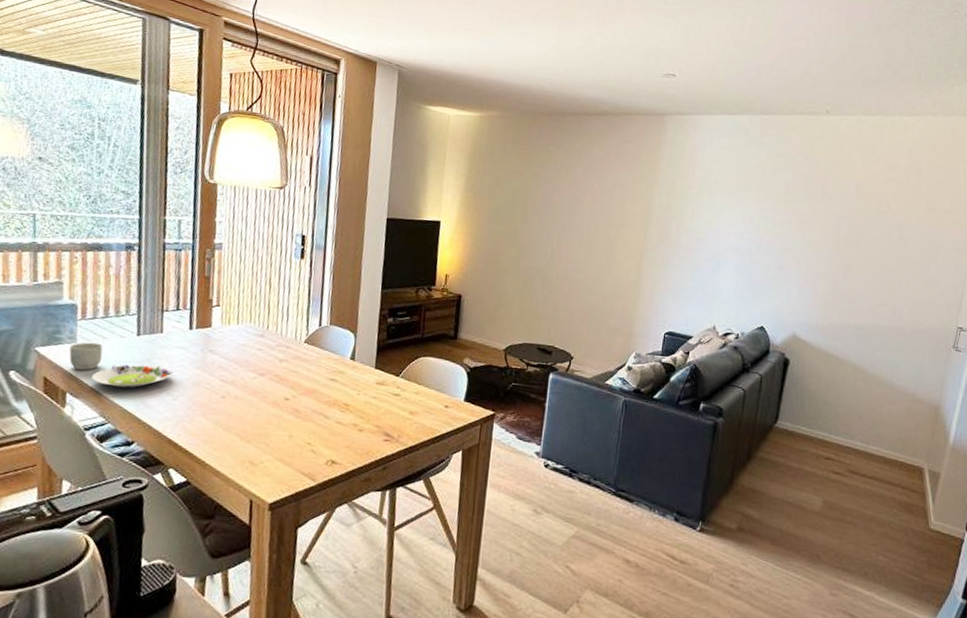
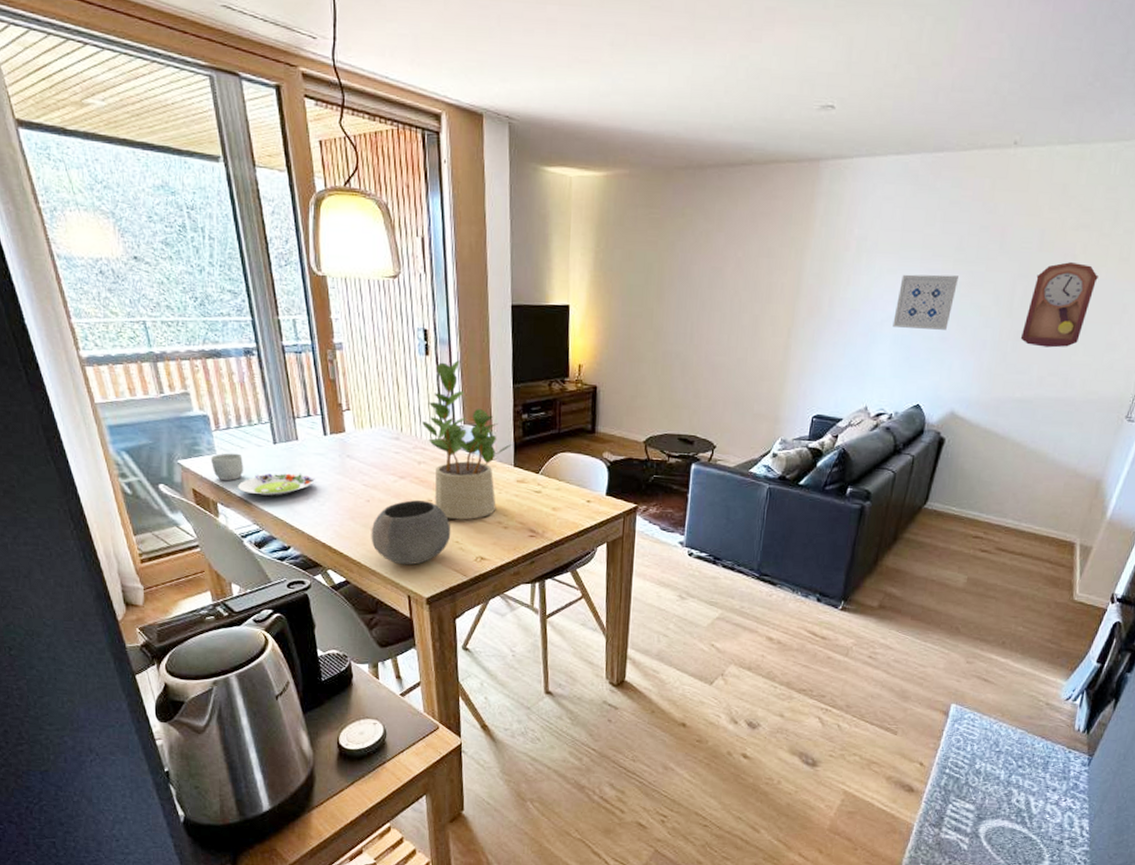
bowl: none [220,398,305,467] -> present [371,500,451,565]
potted plant: none [289,264,376,421] -> present [422,360,513,520]
wall art: none [734,211,789,261] -> present [892,274,958,330]
pendulum clock: none [849,208,910,281] -> present [1020,262,1098,348]

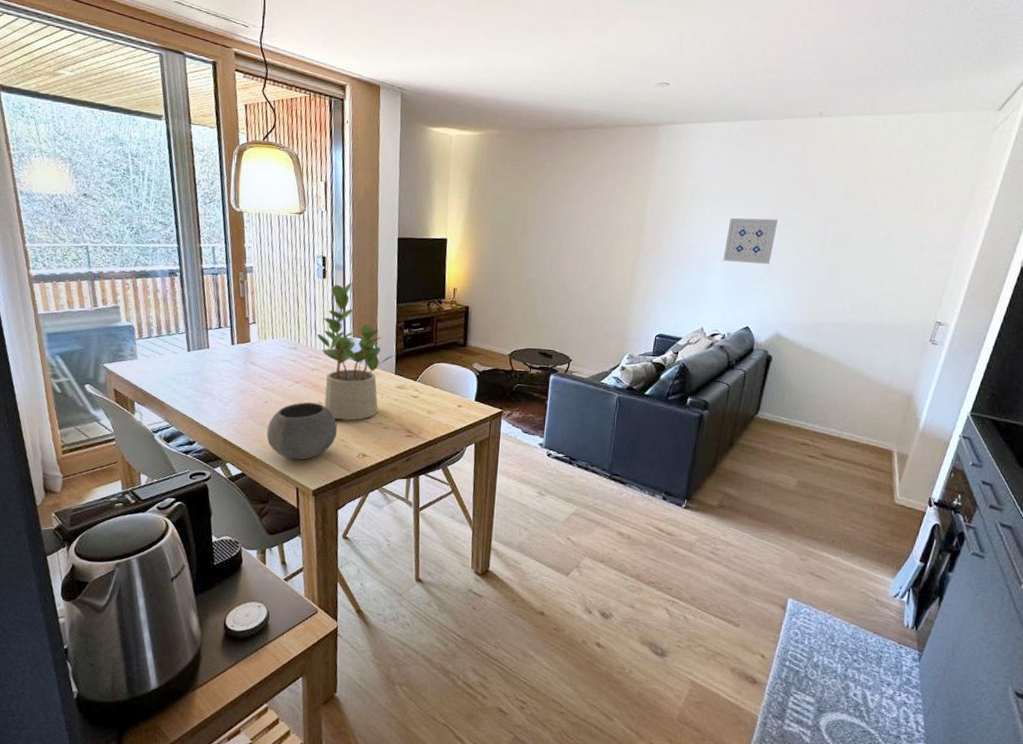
mug: present [210,453,244,481] -> none [132,358,161,382]
salad plate: present [238,473,315,496] -> none [154,376,221,397]
pendulum clock: present [1020,262,1098,348] -> none [833,210,897,281]

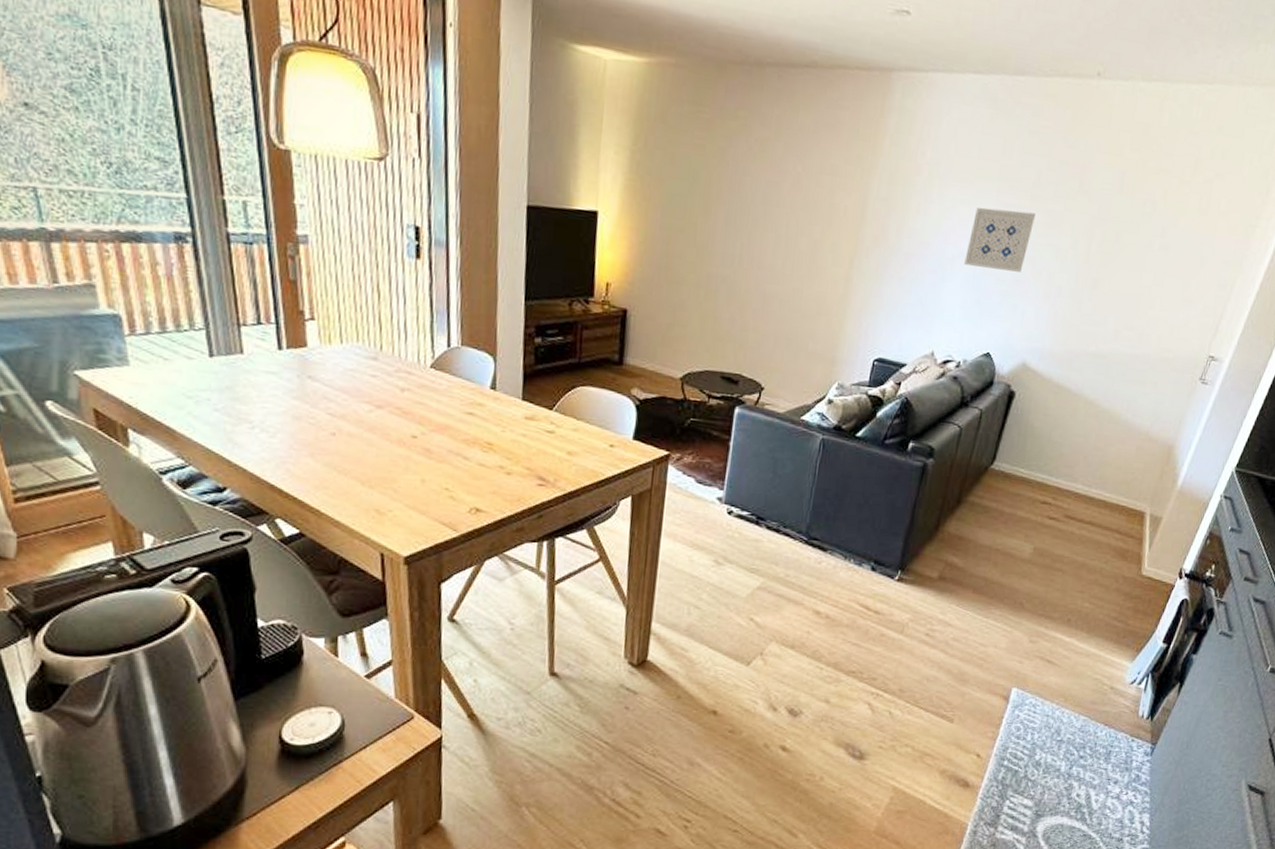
bowl: present [266,402,338,460] -> none [335,435,440,516]
potted plant: present [317,283,395,421] -> none [408,267,522,463]

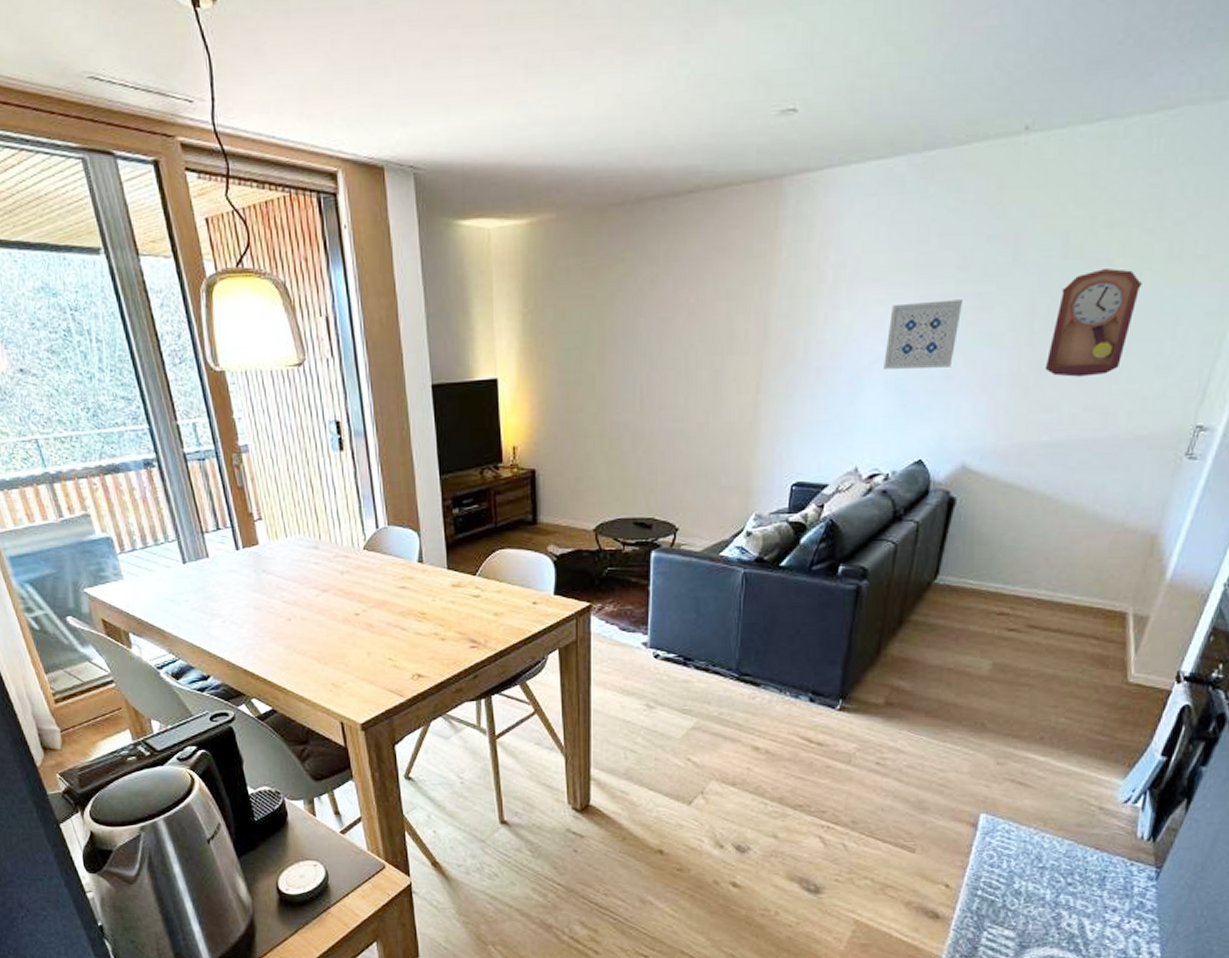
pendulum clock: none [1096,208,1177,300] -> present [1044,269,1142,377]

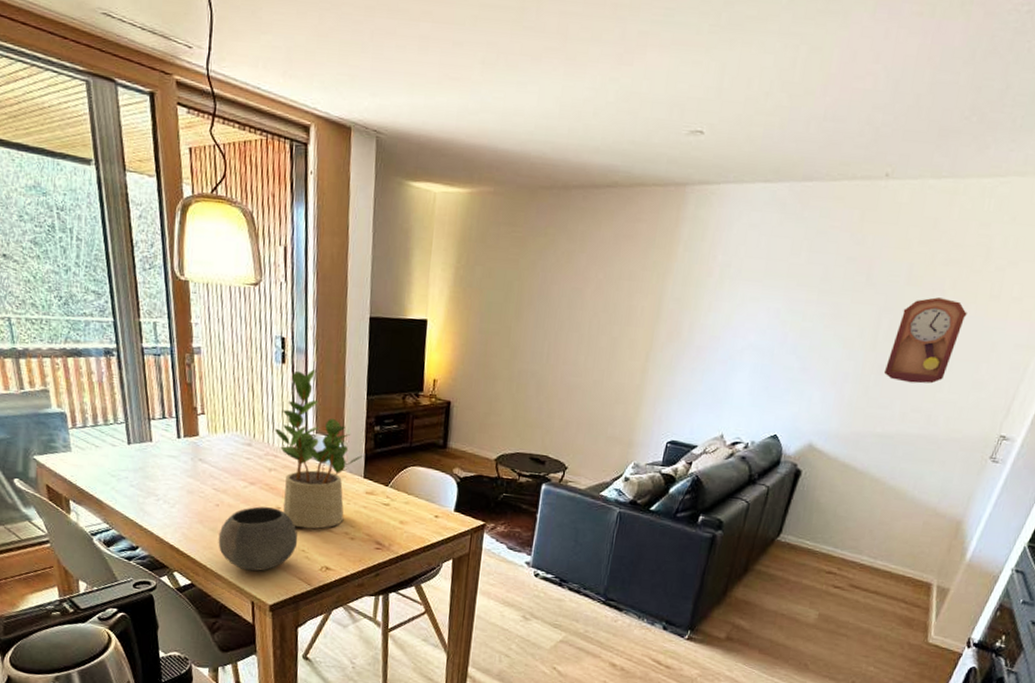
bowl: none [295,615,383,689] -> present [218,506,298,572]
potted plant: none [342,453,445,634] -> present [275,369,364,529]
wall art: present [883,299,962,369] -> none [753,303,823,361]

